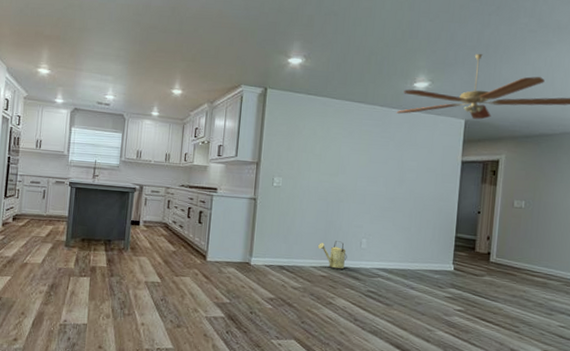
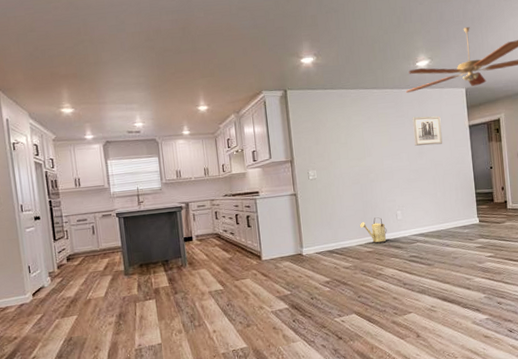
wall art: none [396,141,431,176] -> present [412,116,443,146]

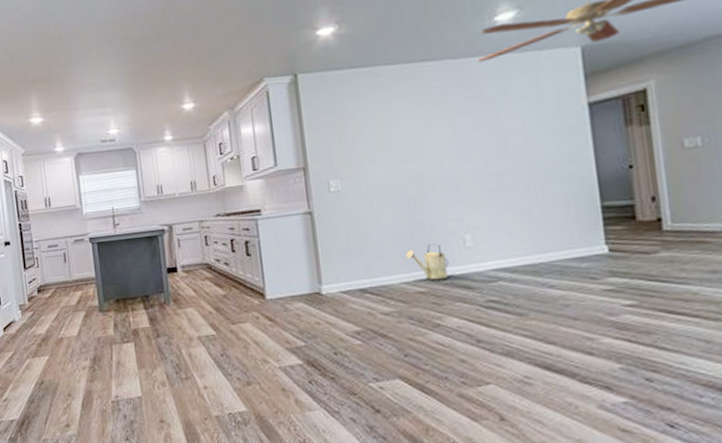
wall art: present [412,116,443,146] -> none [488,92,542,139]

